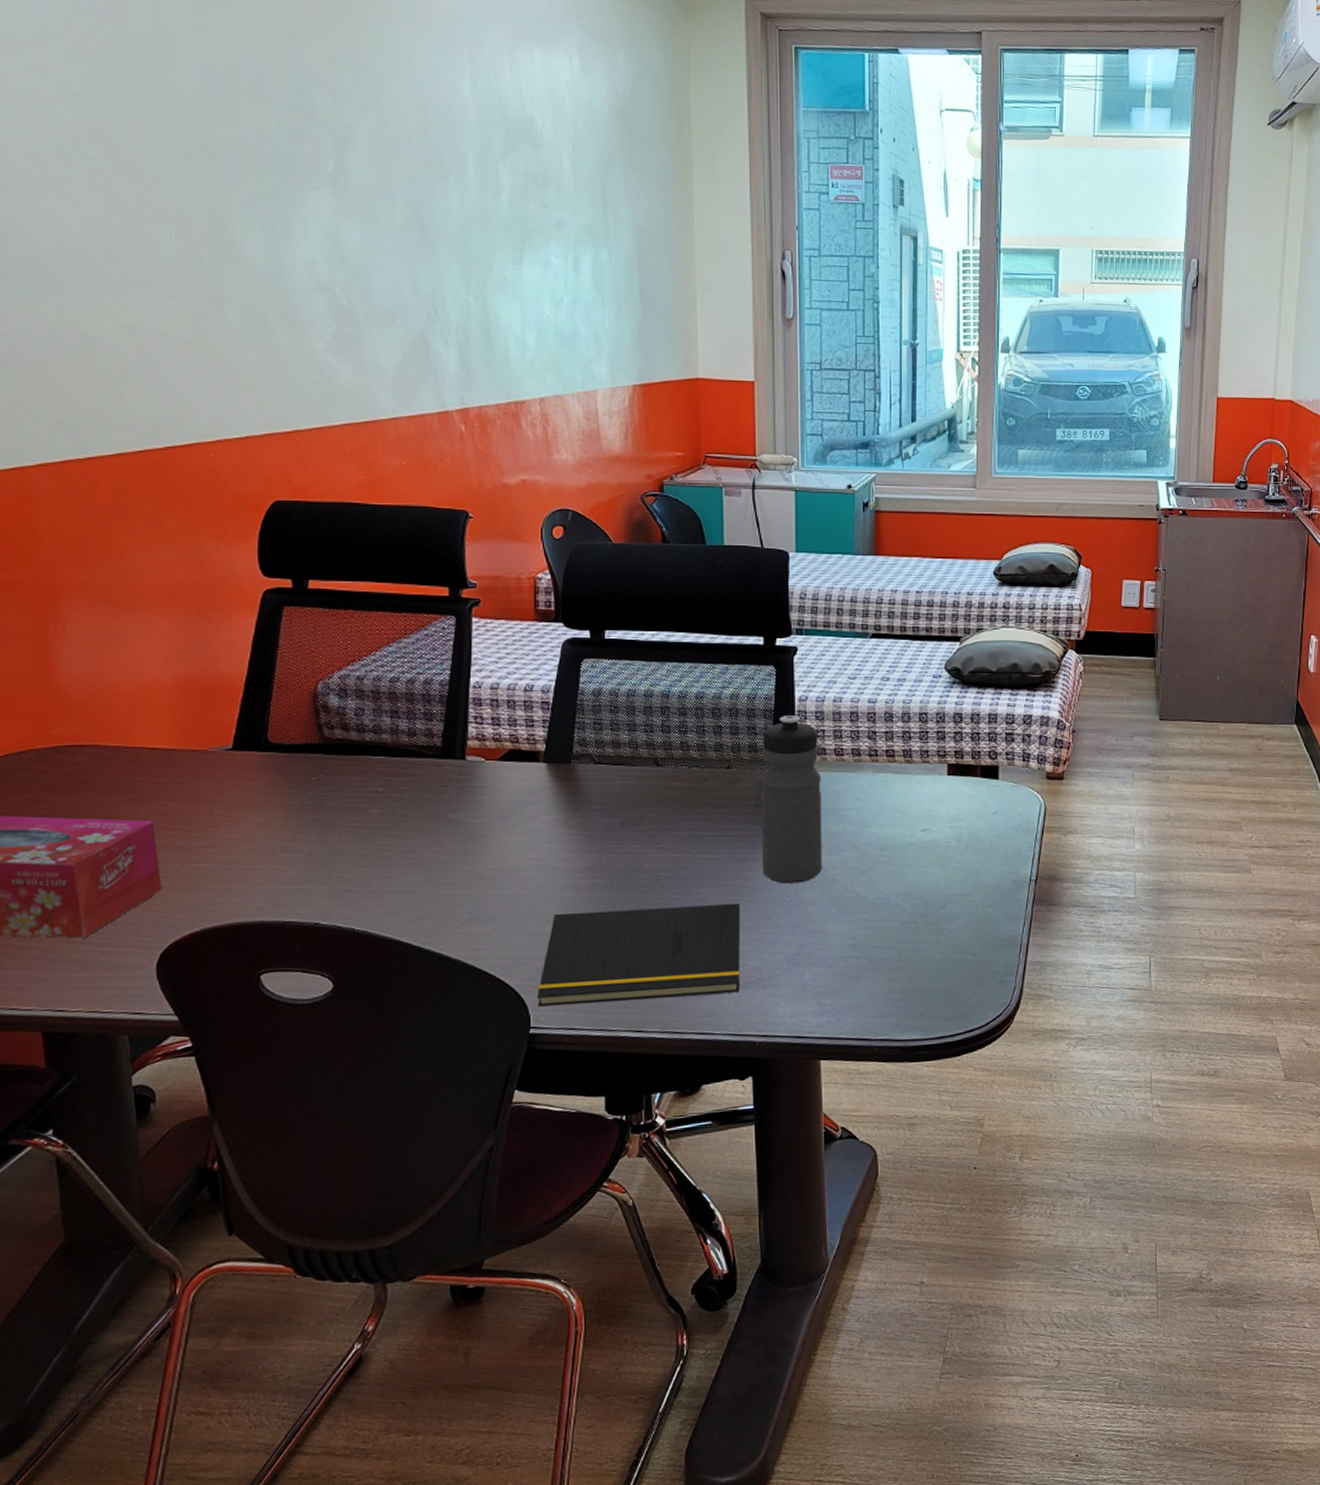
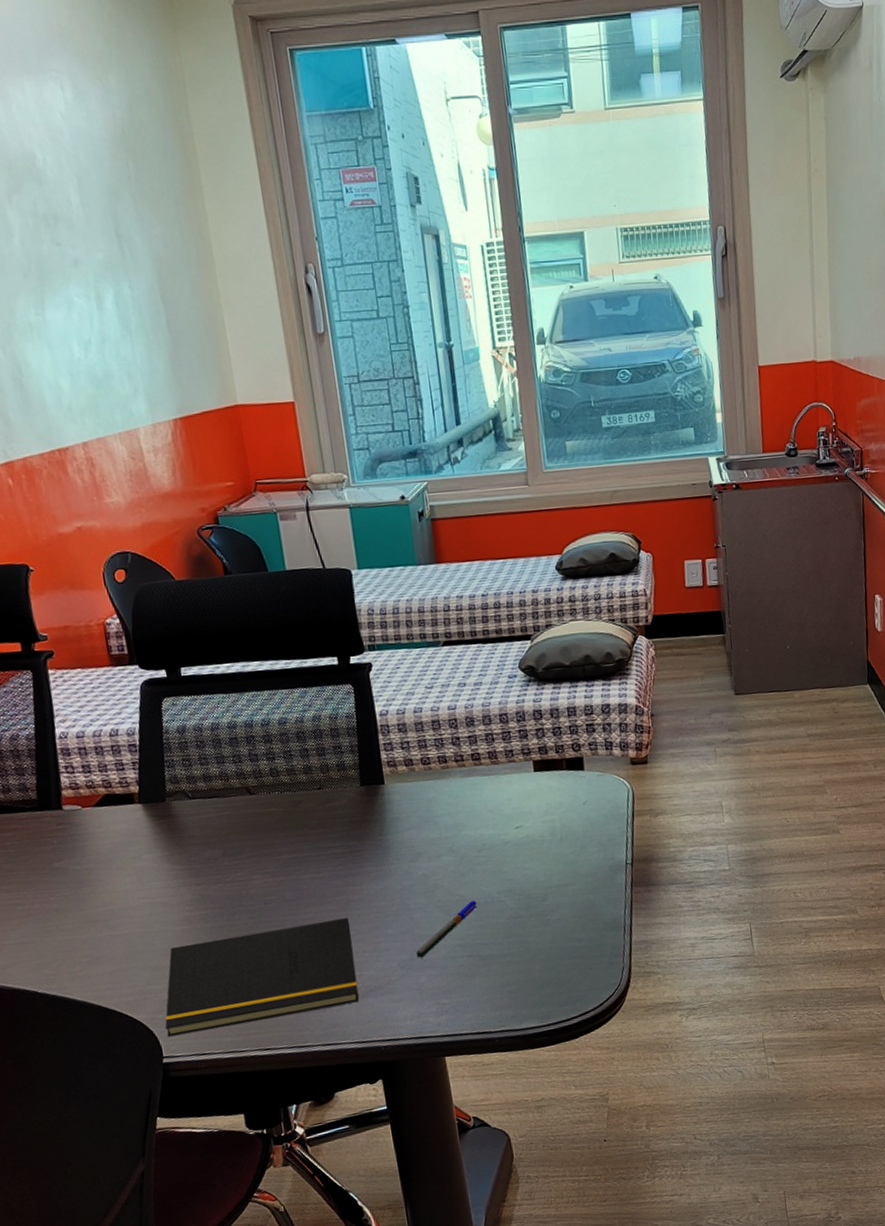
water bottle: present [760,715,822,884] -> none [348,730,424,894]
pen: none [804,900,873,954] -> present [415,900,477,959]

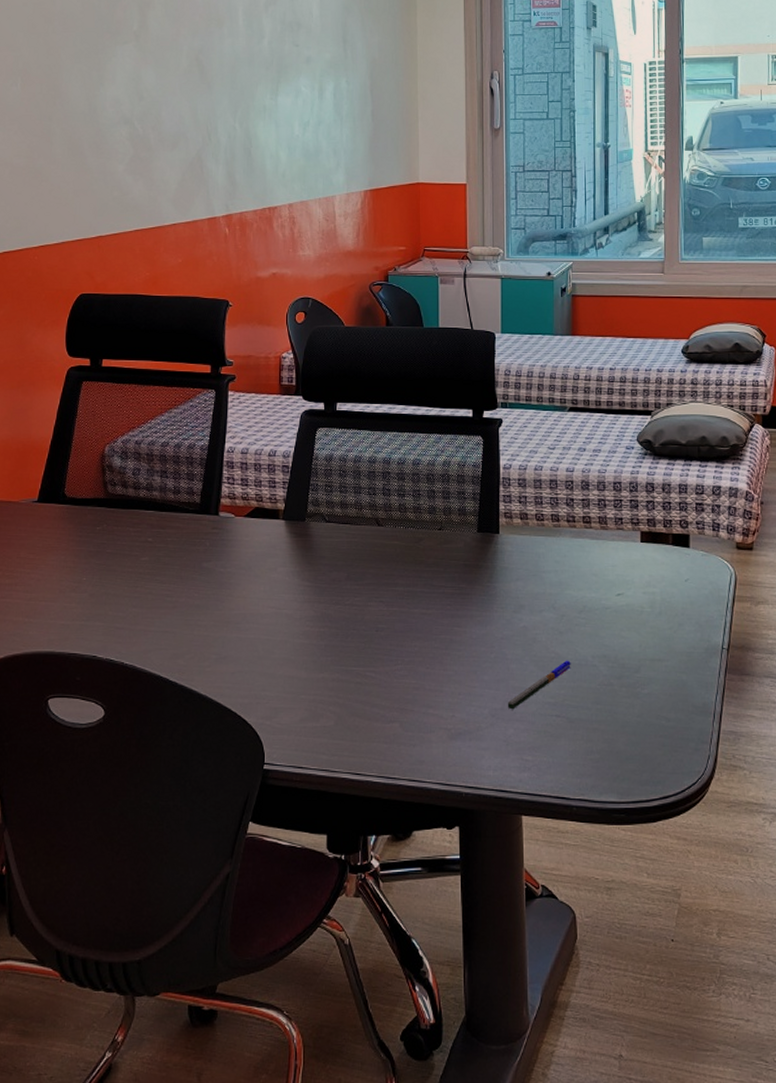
notepad: present [164,917,359,1037] -> none [271,656,450,744]

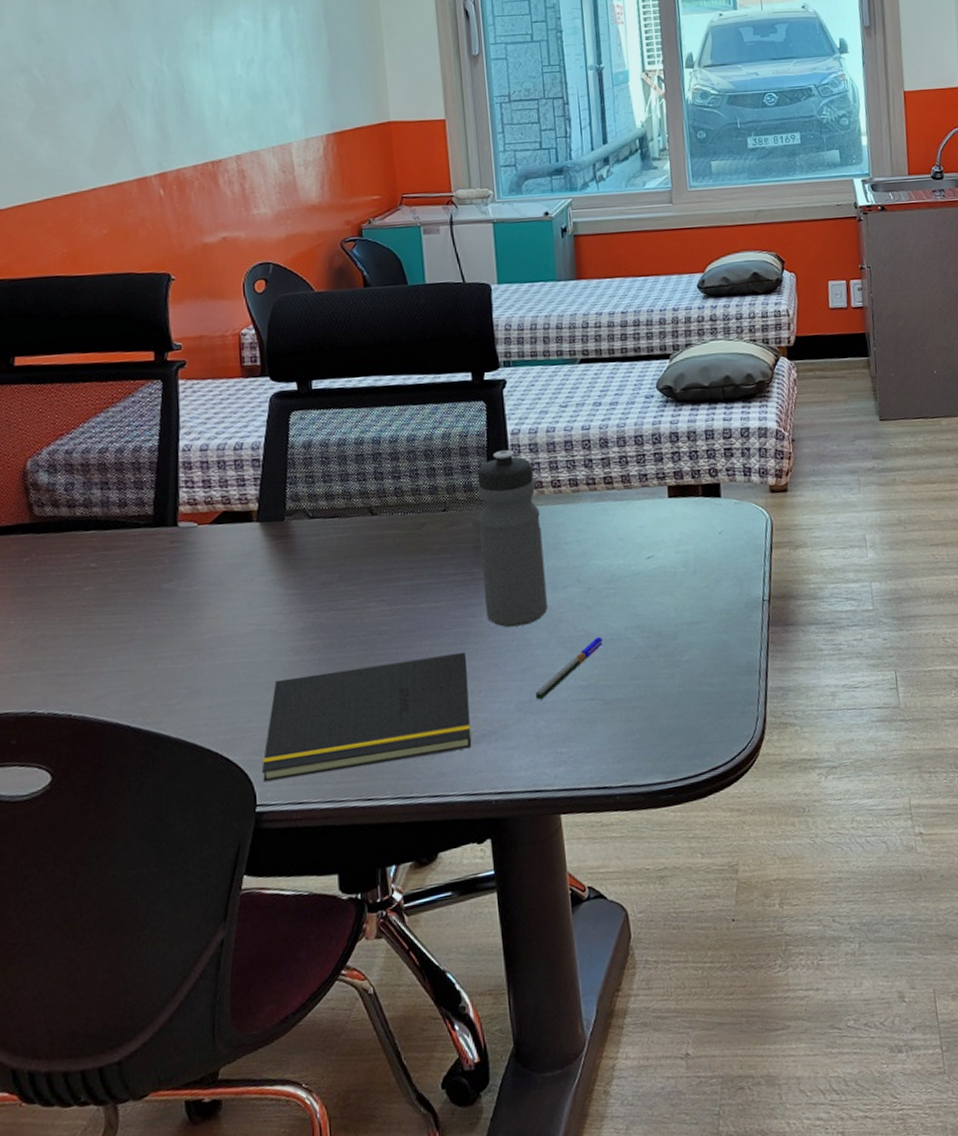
notepad: none [271,656,450,744] -> present [262,651,472,782]
water bottle: none [468,482,524,641] -> present [477,450,548,628]

